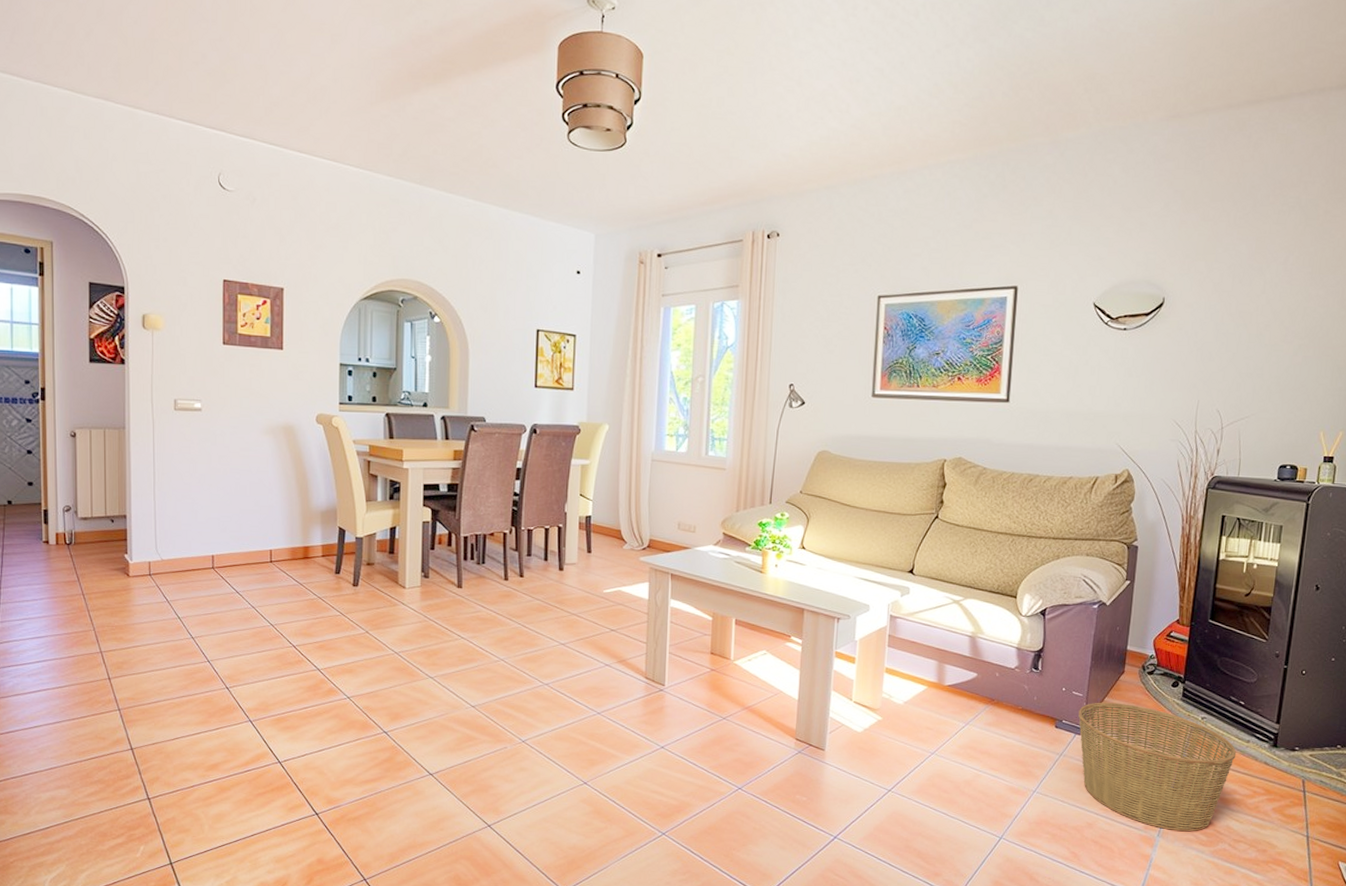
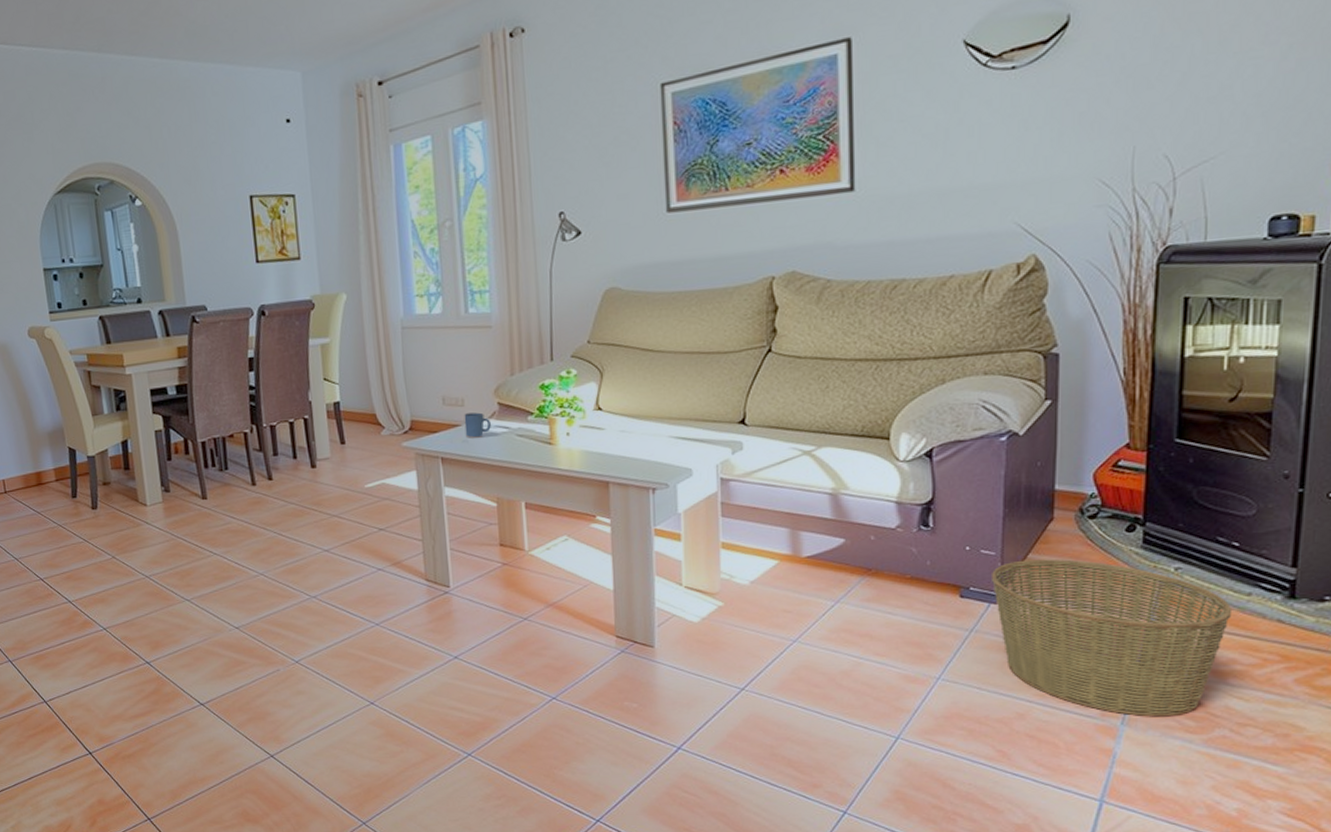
mug: none [693,539,715,560] -> present [464,412,491,438]

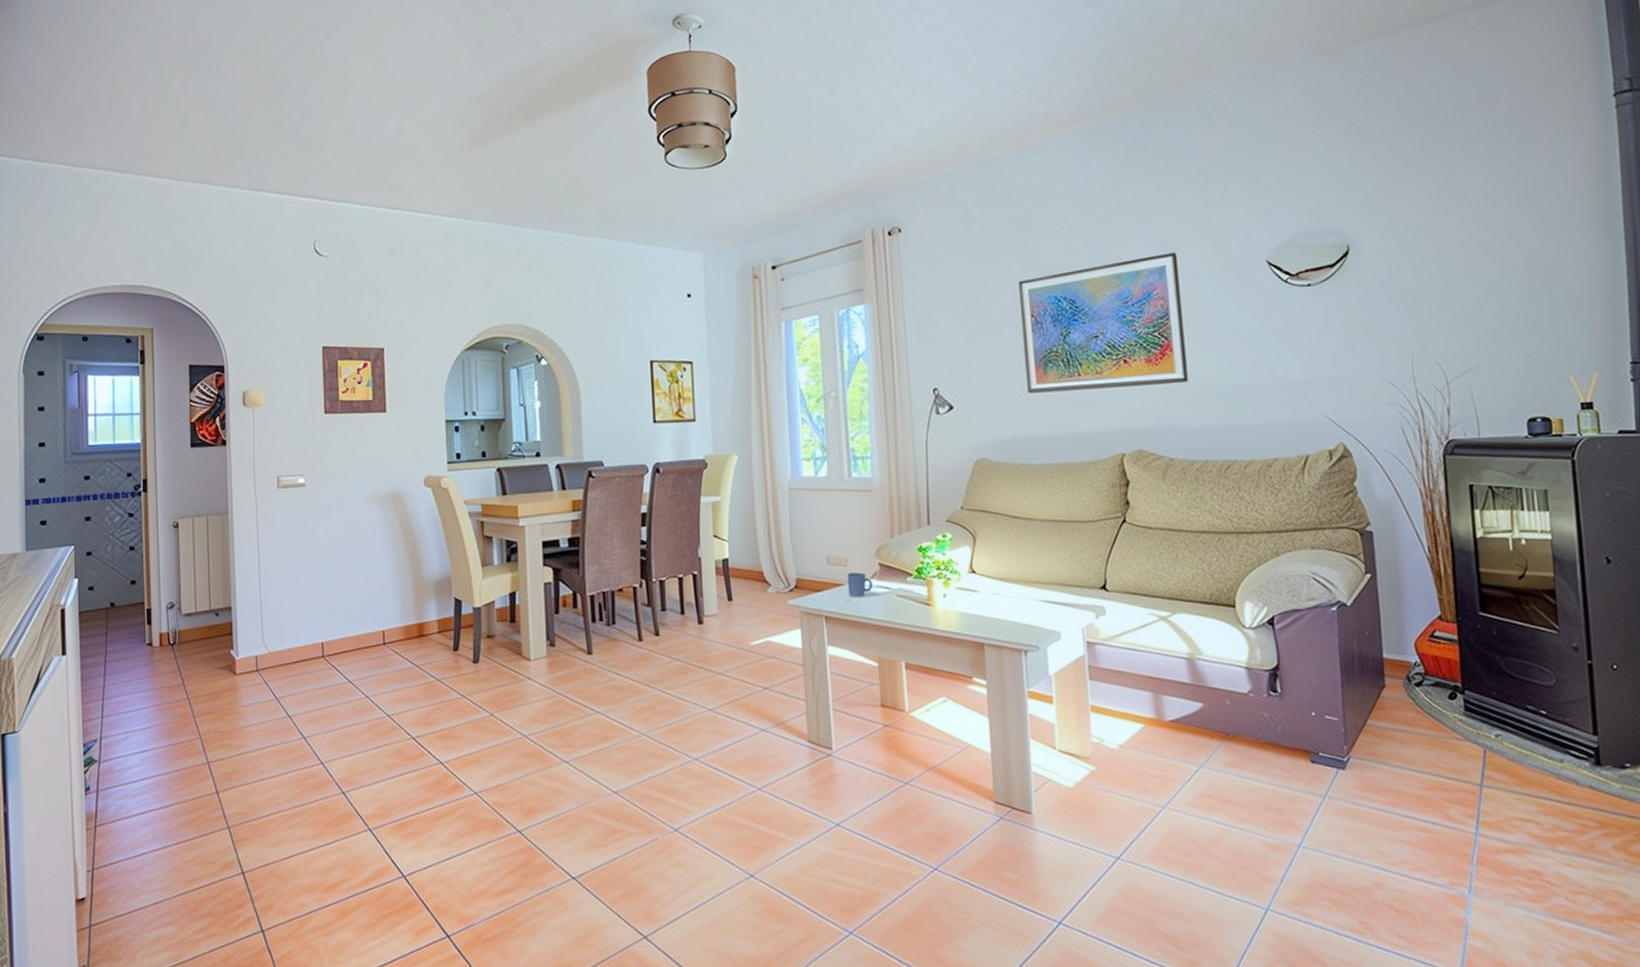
basket: present [992,559,1233,717] -> none [1337,725,1551,885]

